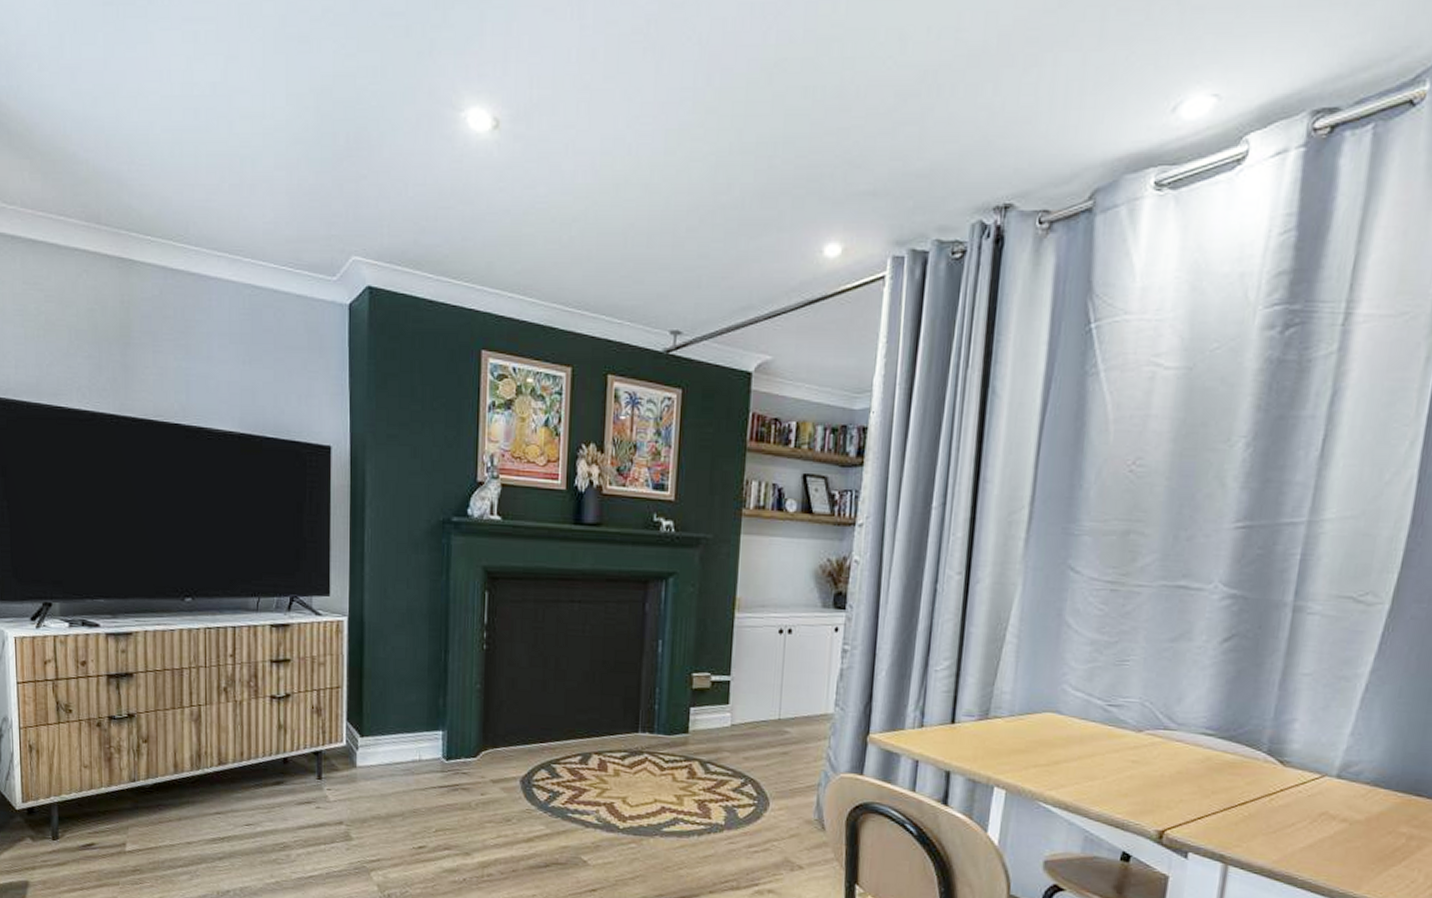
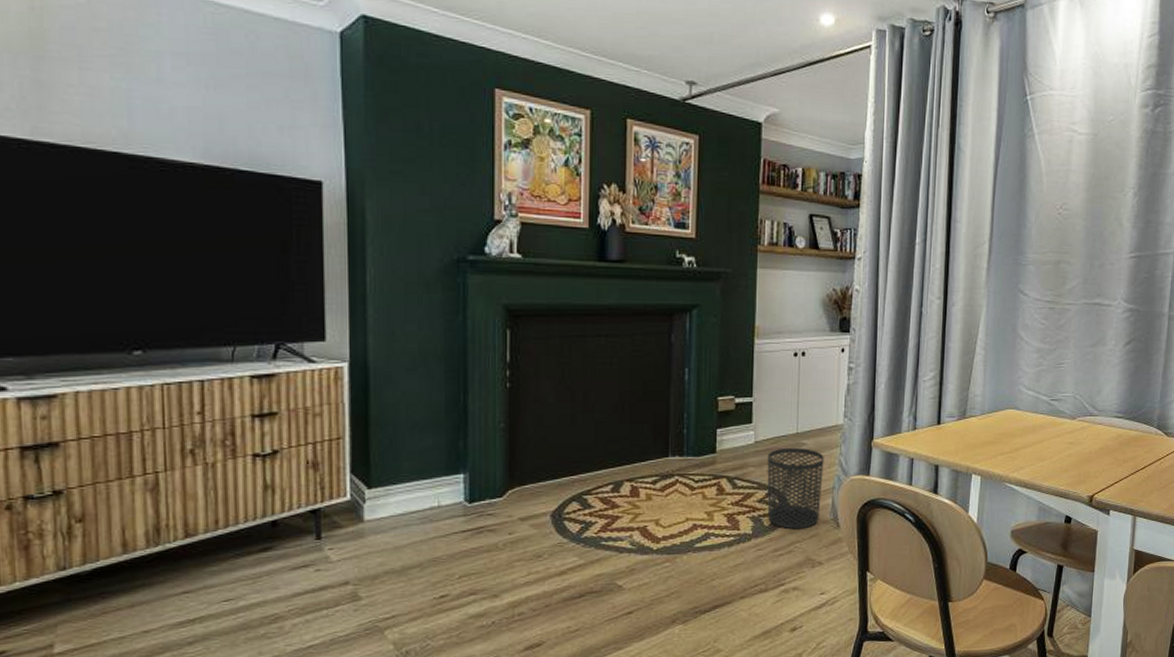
waste bin: none [742,734,810,827] -> present [767,447,824,530]

